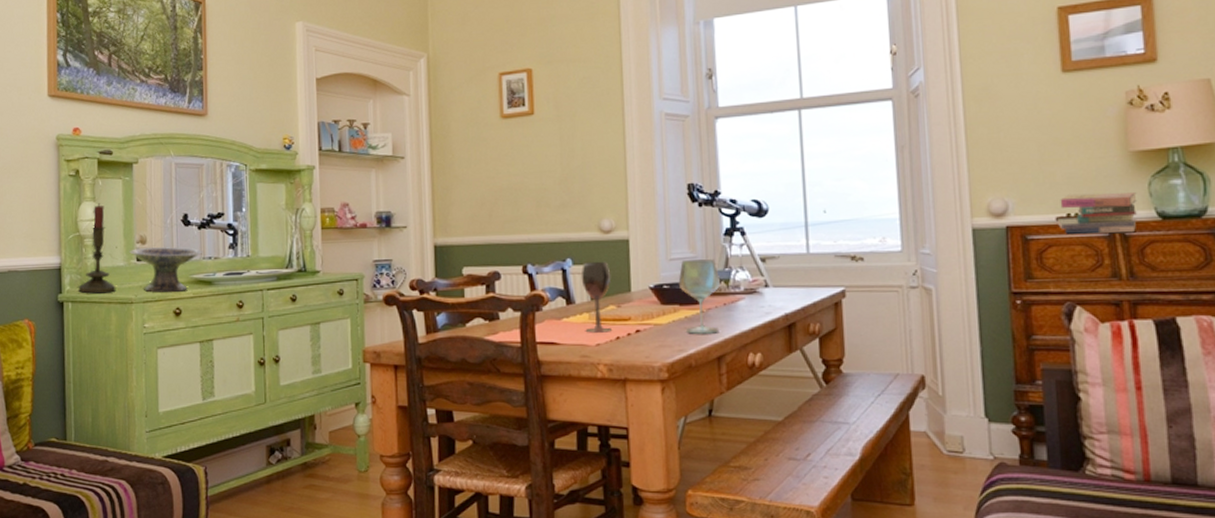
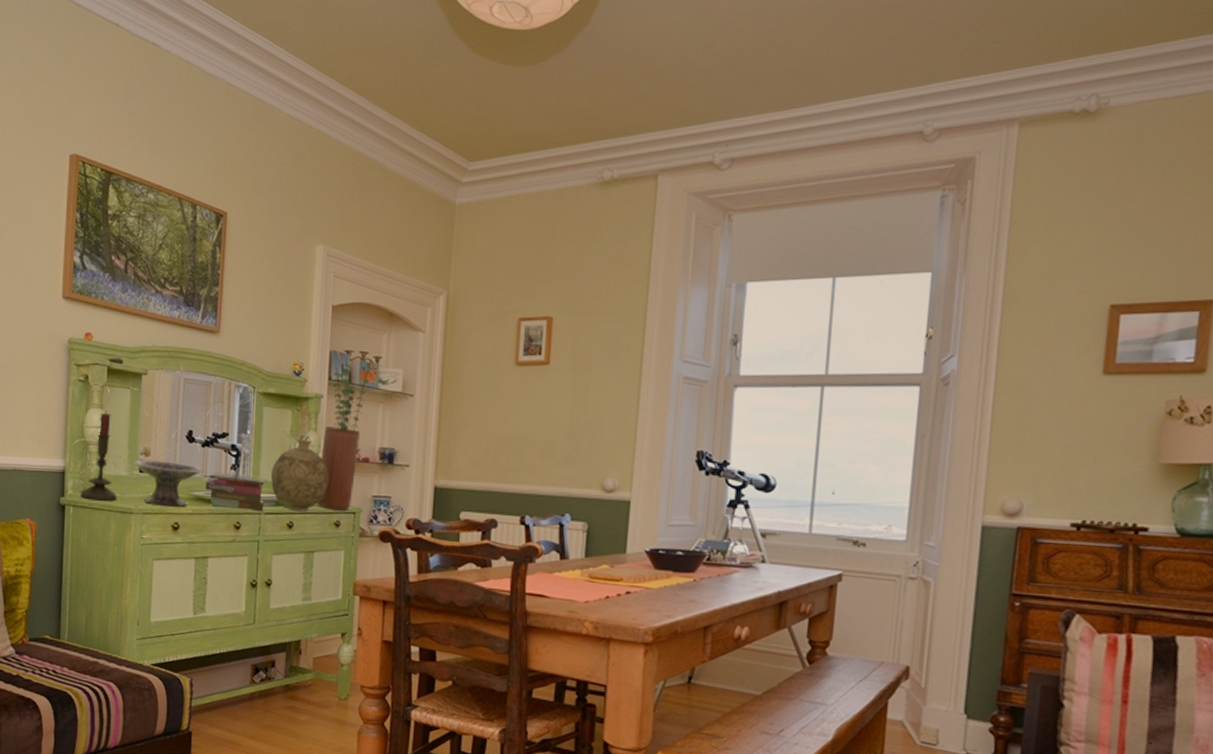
books: none [205,252,267,288] -> present [206,472,268,511]
decorative vase: none [270,211,328,283] -> present [271,438,328,511]
vase: none [318,126,362,279] -> present [317,358,373,511]
wine glass: present [581,261,613,333] -> none [575,519,607,591]
wine glass: present [678,259,721,334] -> none [674,527,718,603]
books: present [1056,192,1137,234] -> none [1070,501,1159,547]

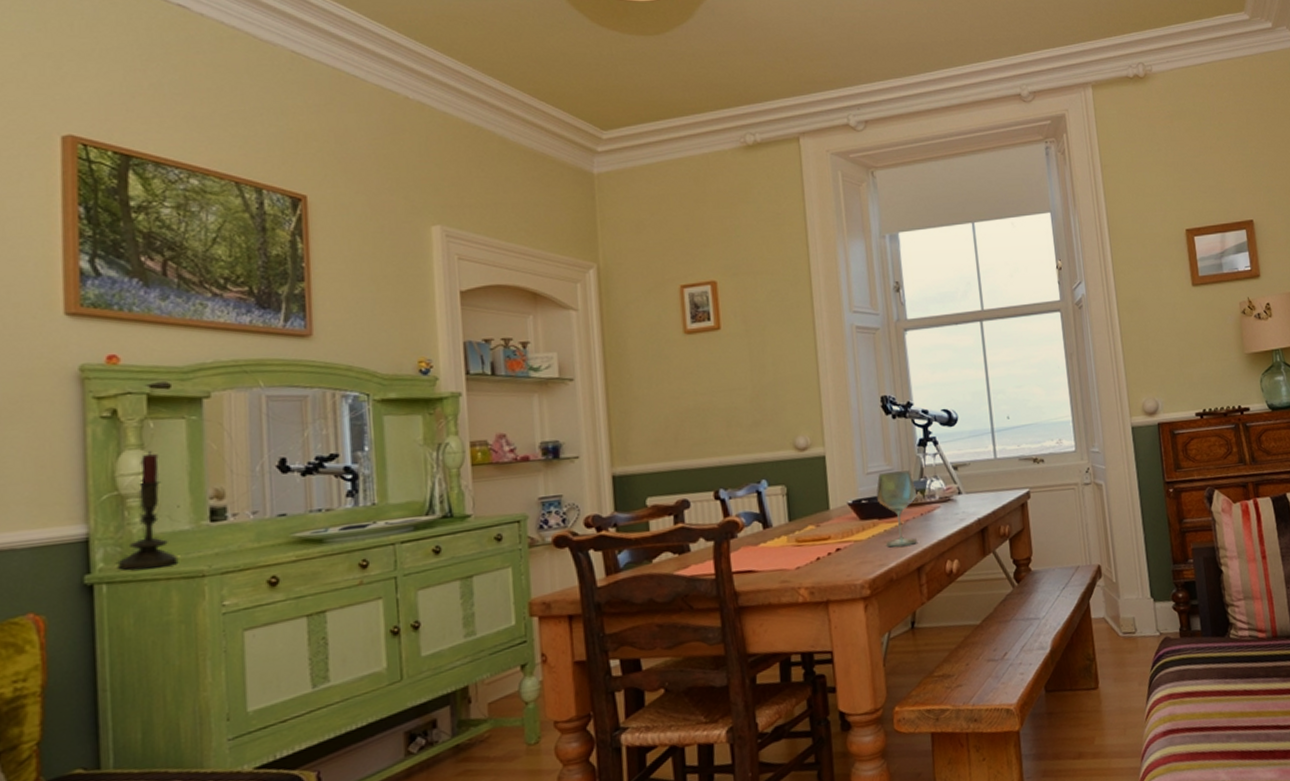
decorative bowl: present [132,460,205,507] -> none [198,500,310,560]
books: present [206,472,268,511] -> none [312,500,400,547]
decorative vase: present [271,438,328,511] -> none [403,446,481,533]
vase: present [317,358,373,511] -> none [467,345,520,524]
wine glass: none [674,527,718,603] -> present [876,470,918,547]

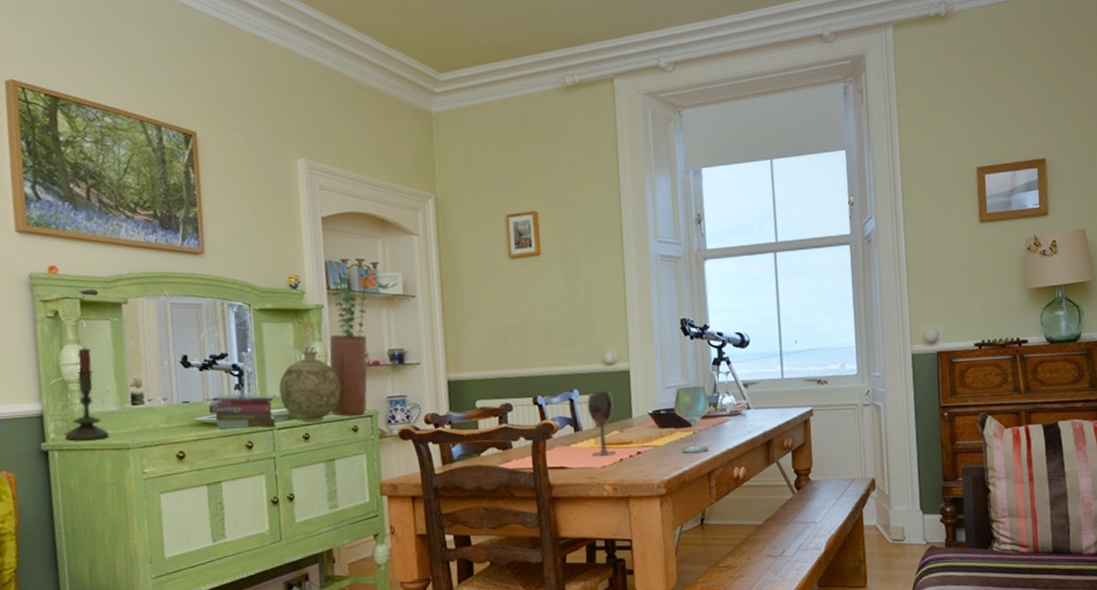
books: none [312,500,400,547] -> present [209,393,276,429]
decorative vase: none [403,446,481,533] -> present [279,350,340,422]
vase: none [467,345,520,524] -> present [329,265,371,416]
wine glass: none [777,480,813,557] -> present [587,390,617,457]

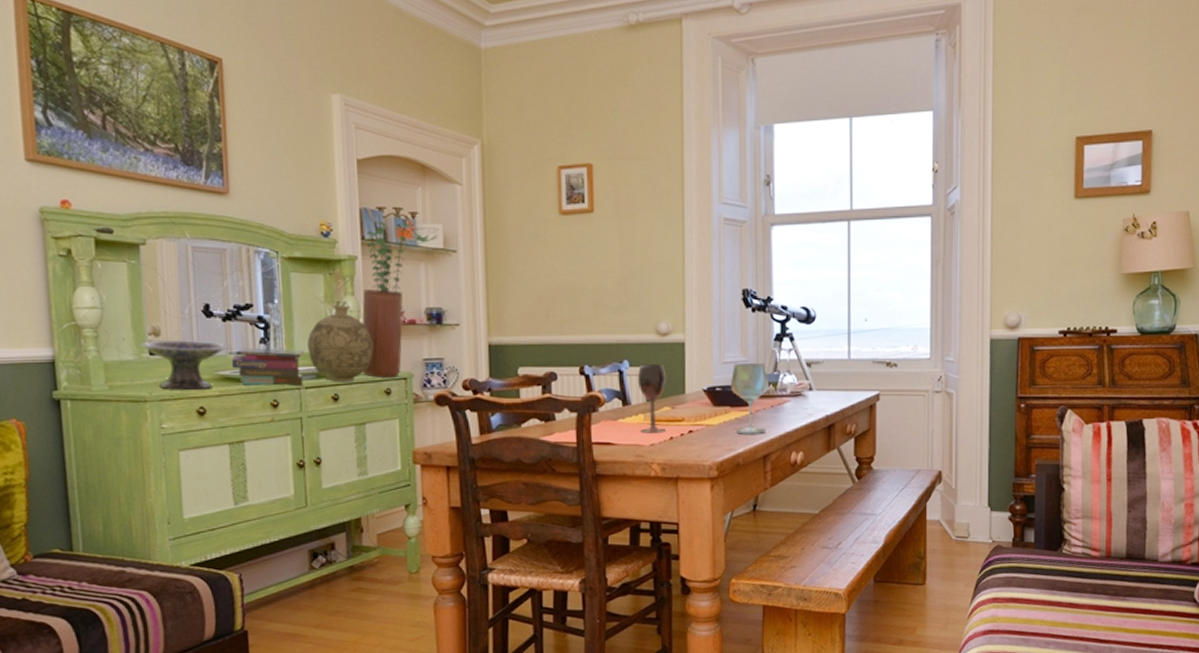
candle: present [64,346,110,441] -> none [78,289,126,391]
decorative bowl: none [122,389,207,437] -> present [139,340,230,390]

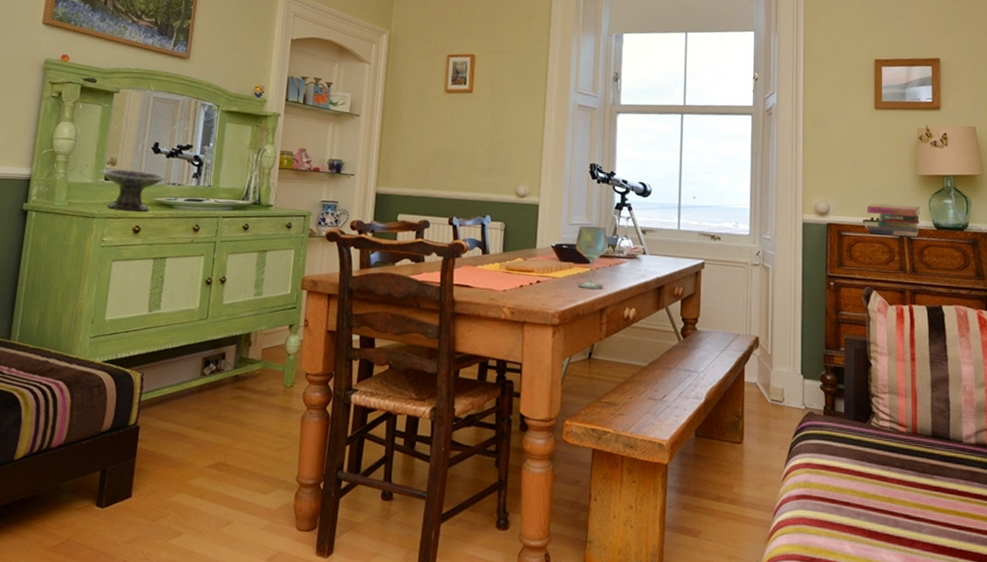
books: present [232,347,304,386] -> none [168,180,227,215]
decorative vase: present [307,304,373,382] -> none [230,151,283,214]
vase: present [362,215,410,378] -> none [271,83,325,214]
wine glass: present [637,363,667,434] -> none [495,219,521,281]
books: none [1059,309,1124,346] -> present [863,203,921,238]

